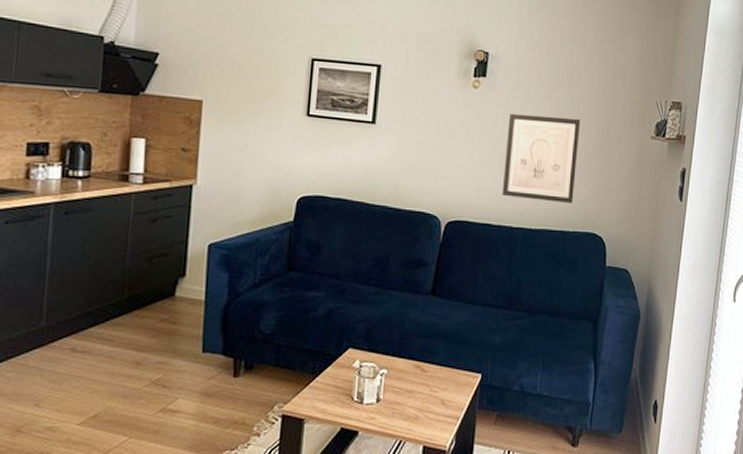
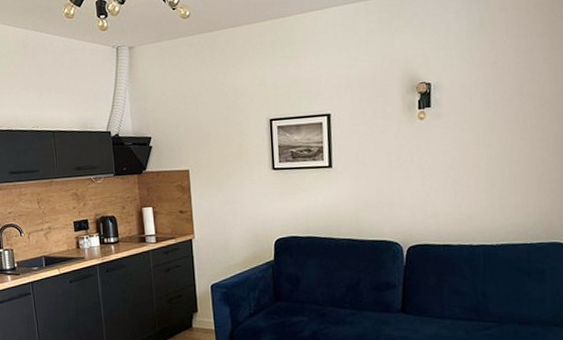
wall art: present [502,113,581,204] -> none [458,131,535,218]

